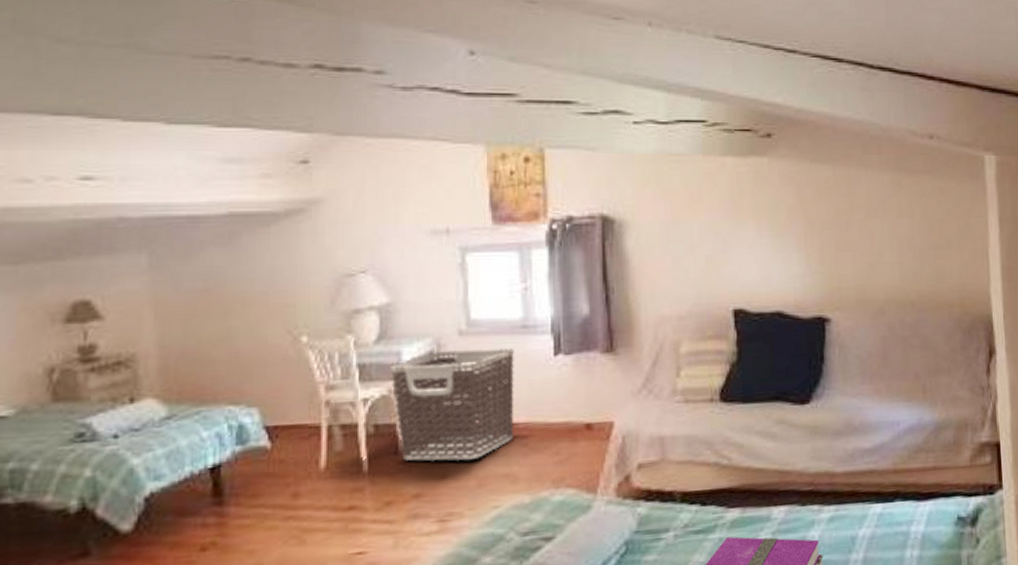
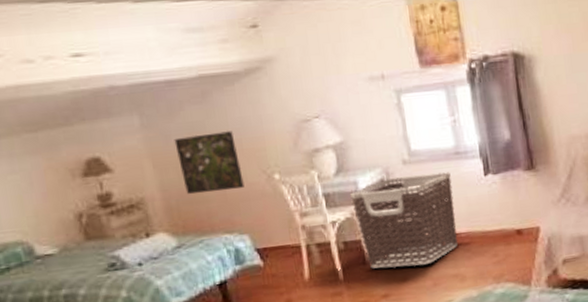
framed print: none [186,279,263,354] -> present [174,130,245,195]

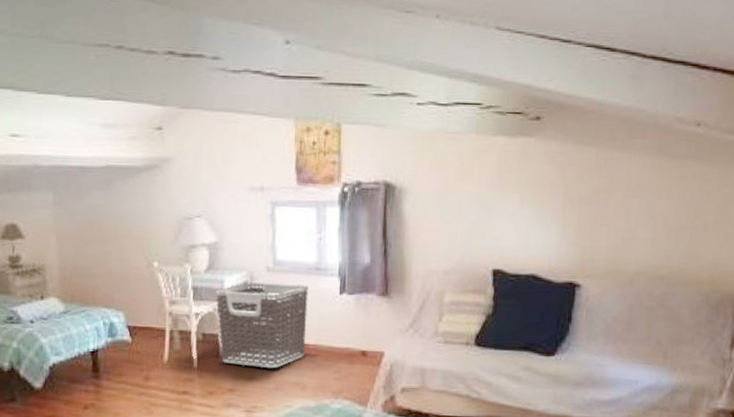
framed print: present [174,130,245,195] -> none [77,217,128,270]

